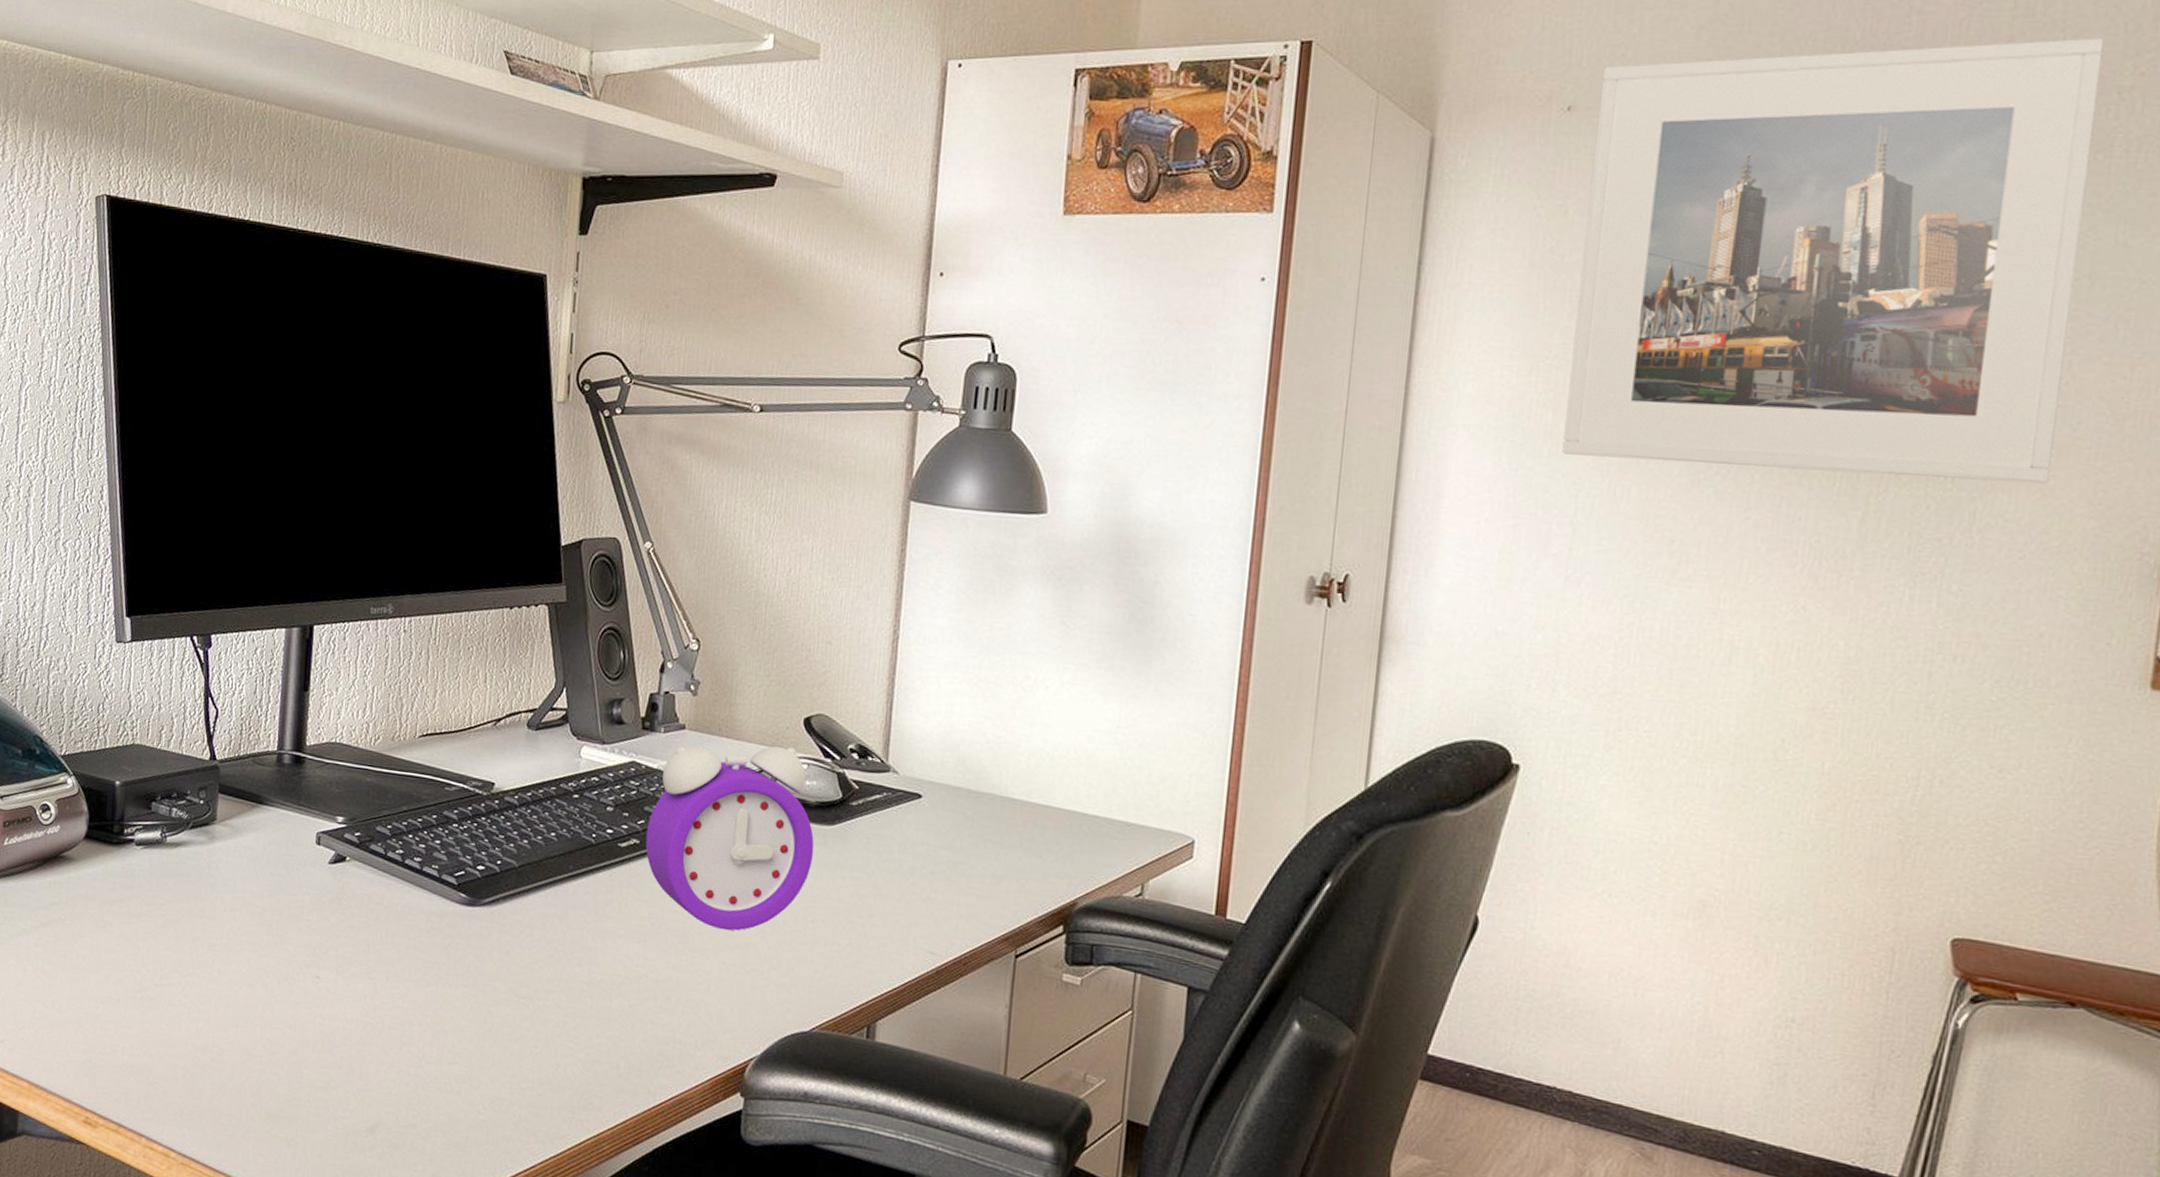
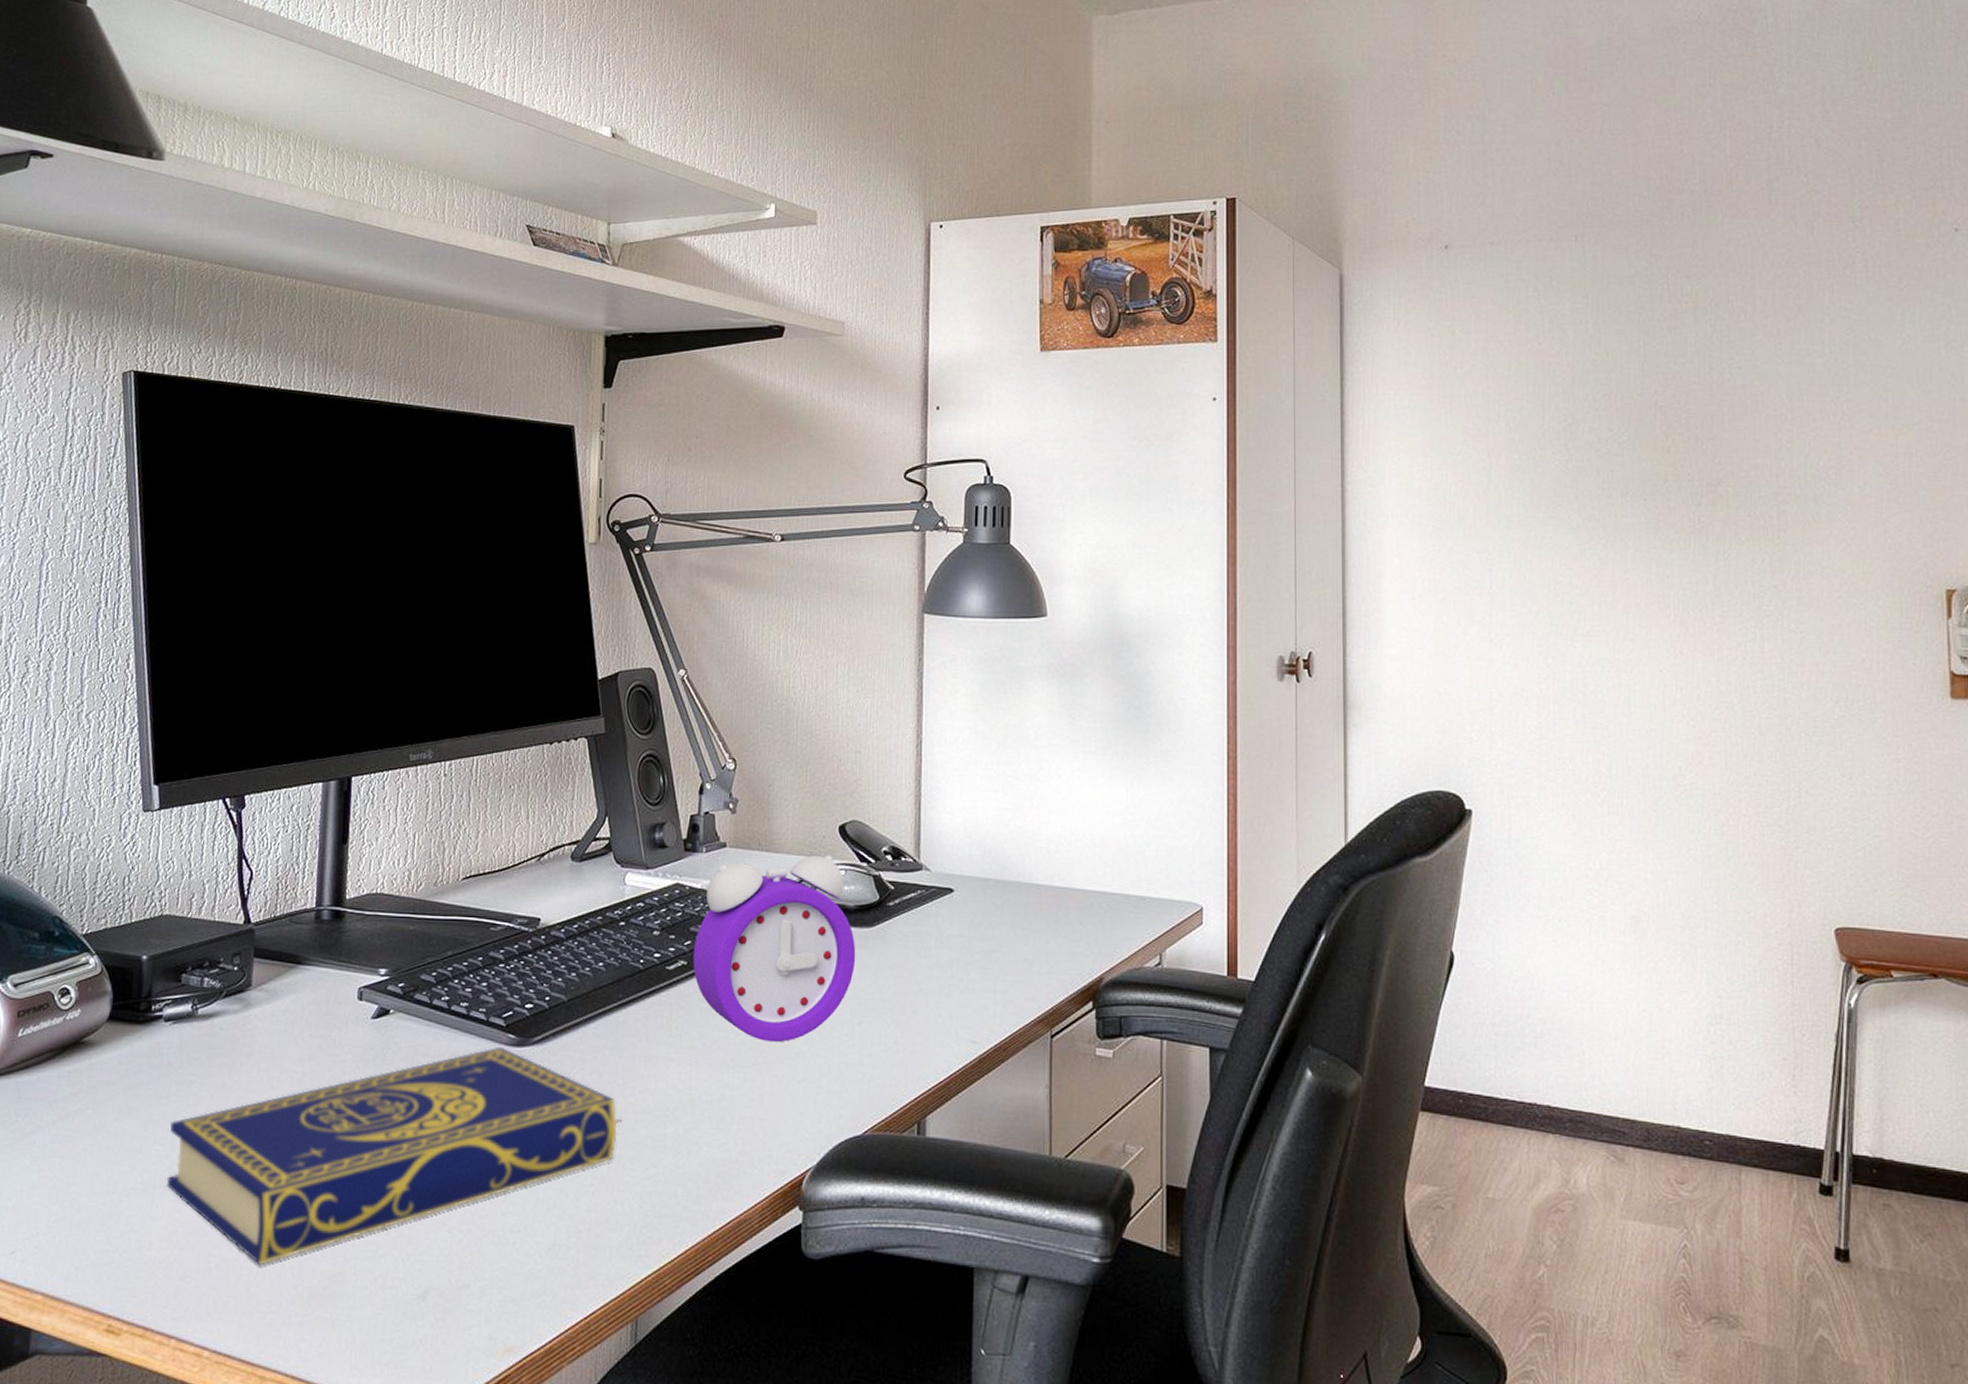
book: none [137,904,568,1082] -> present [166,1048,622,1266]
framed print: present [1562,37,2105,484] -> none [1469,180,1850,536]

